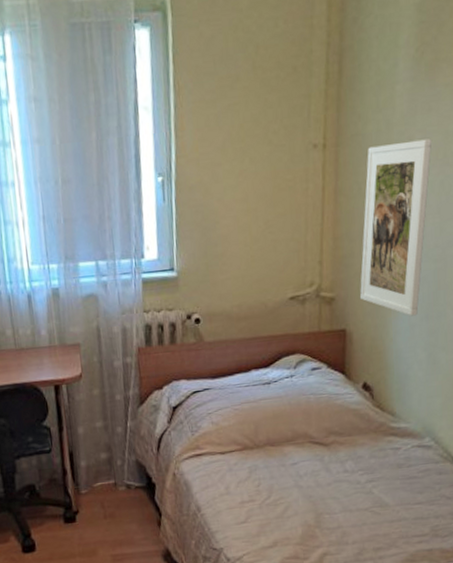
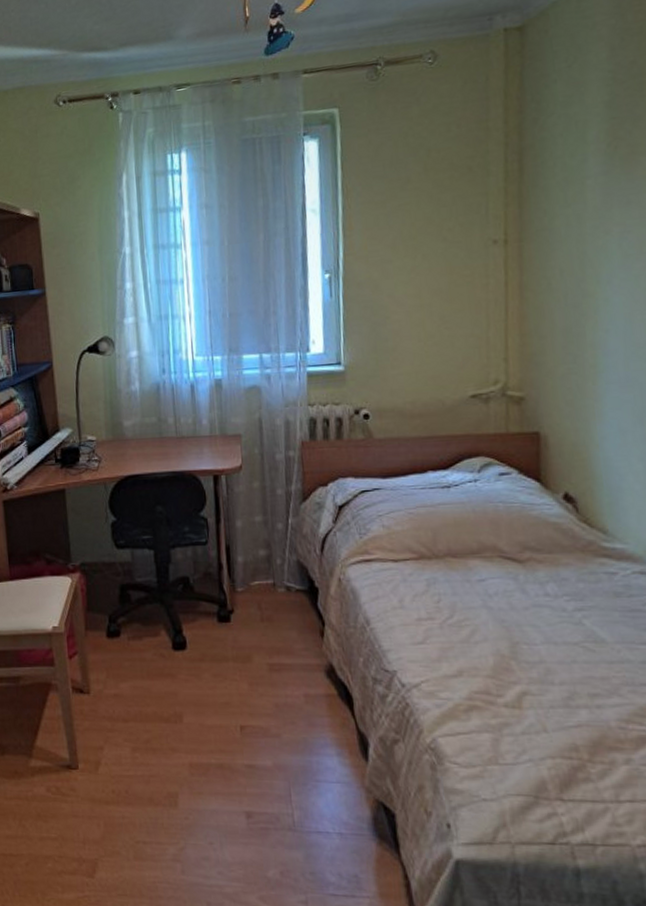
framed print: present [359,138,432,316] -> none [554,232,634,421]

